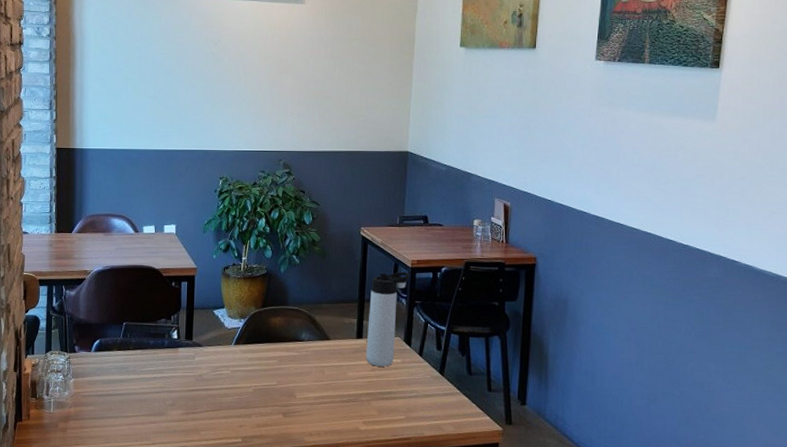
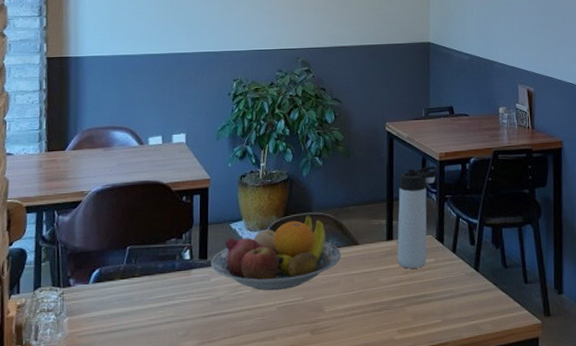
fruit bowl: none [196,308,313,374] -> present [211,215,341,291]

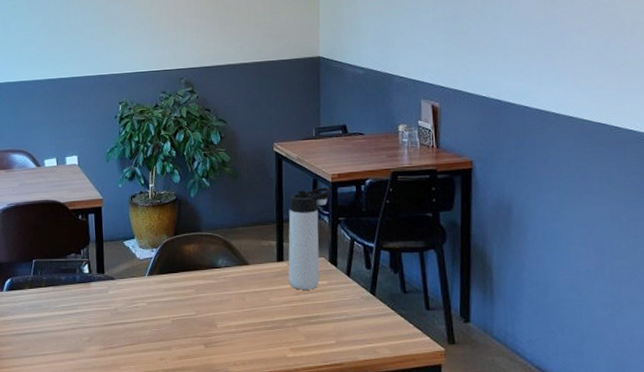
fruit bowl: present [211,215,341,291] -> none [108,235,231,305]

